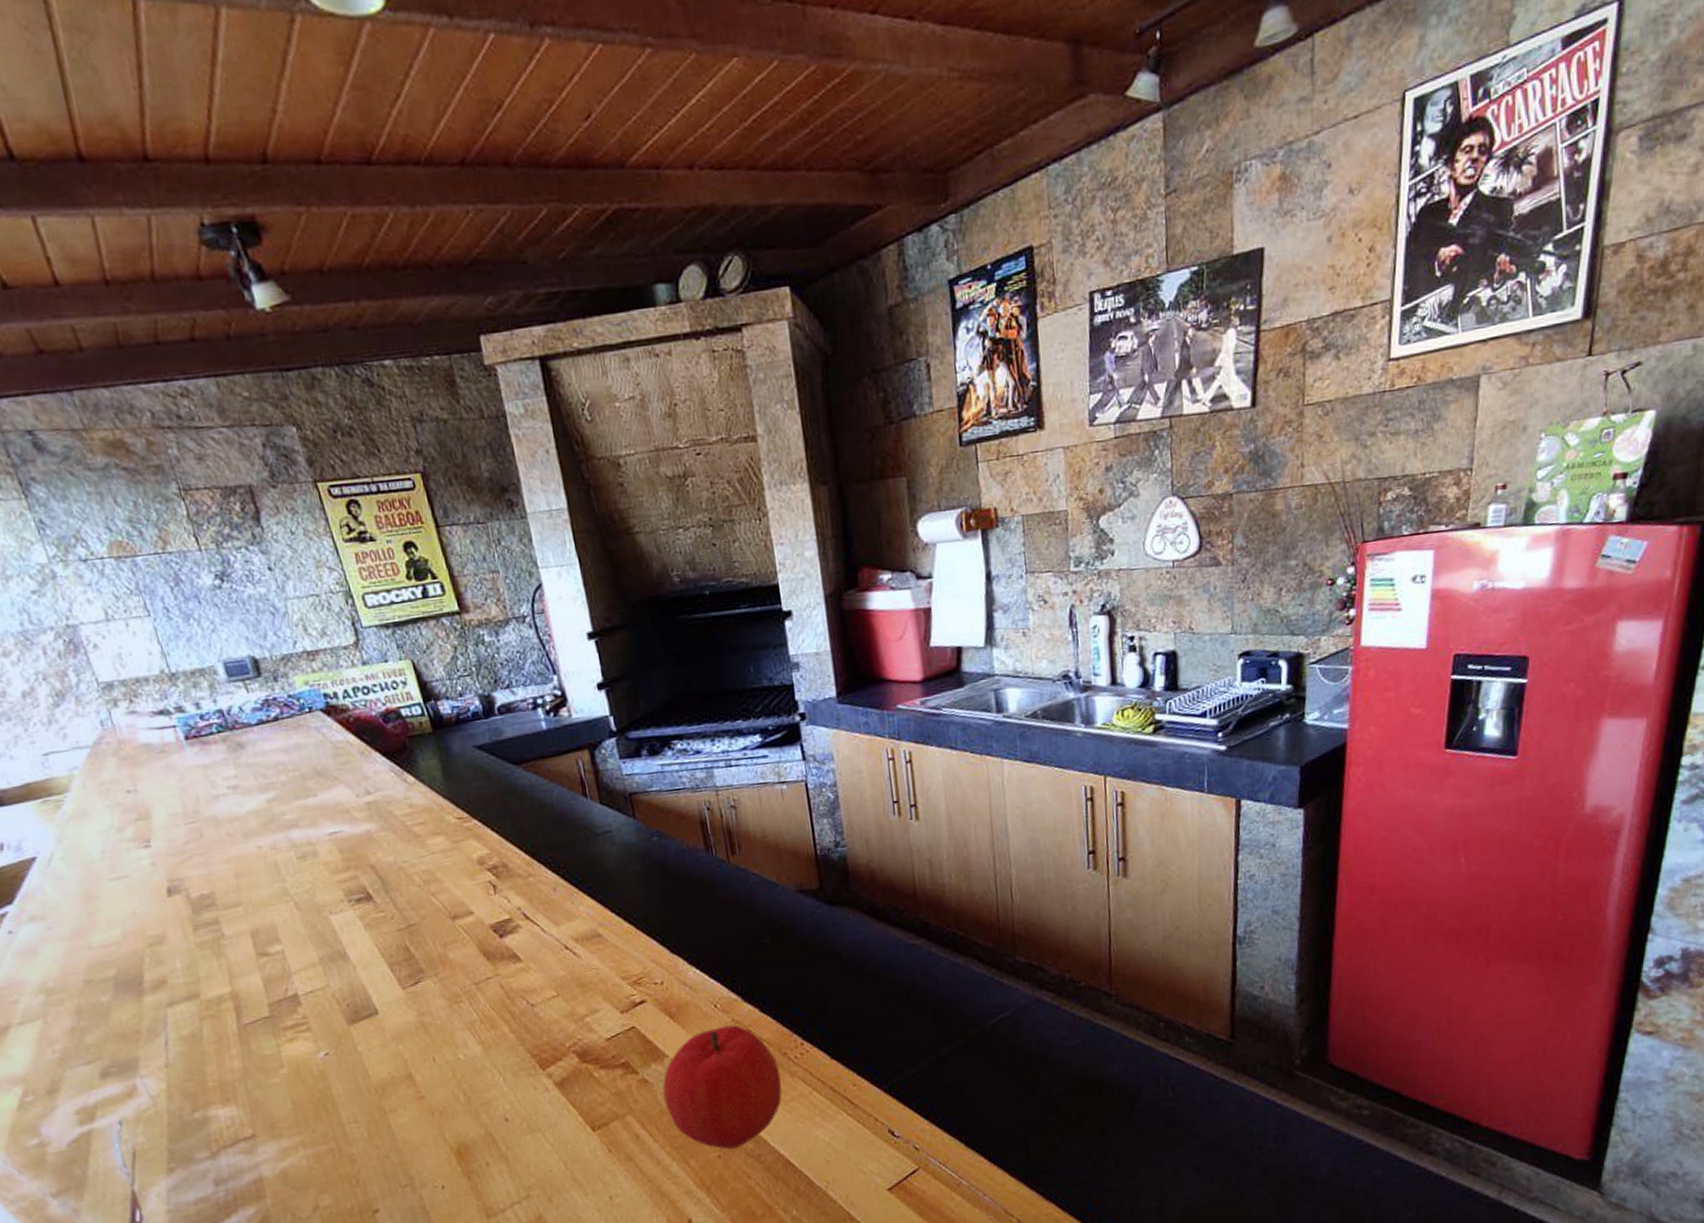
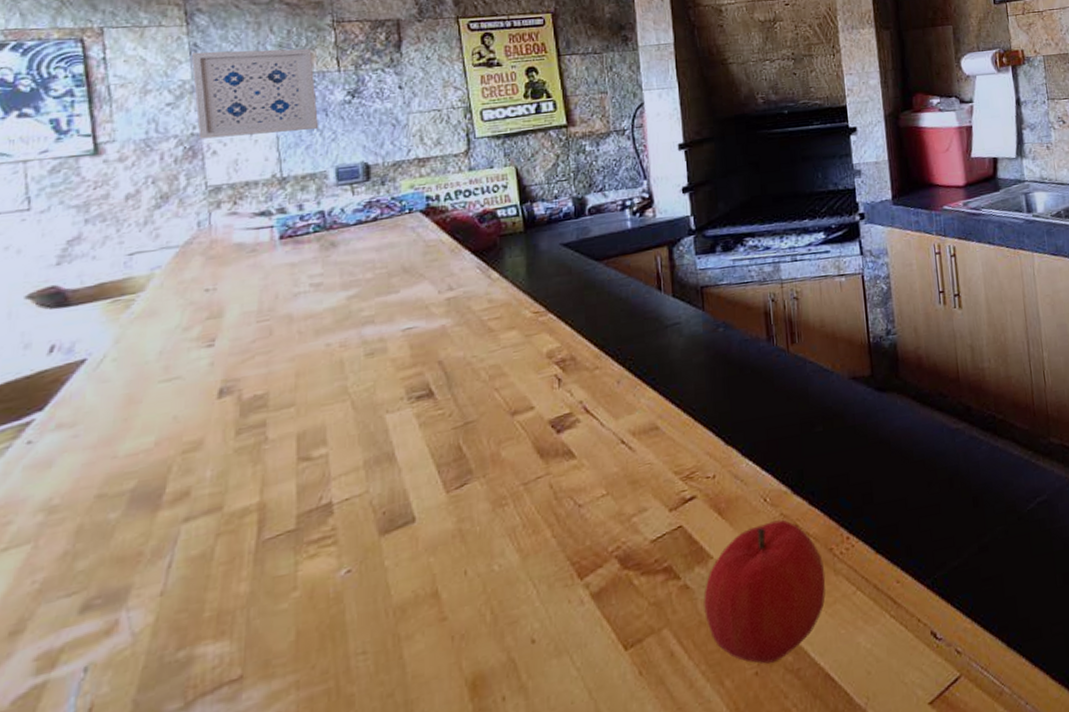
wall art: none [40,523,195,631] -> present [191,48,319,139]

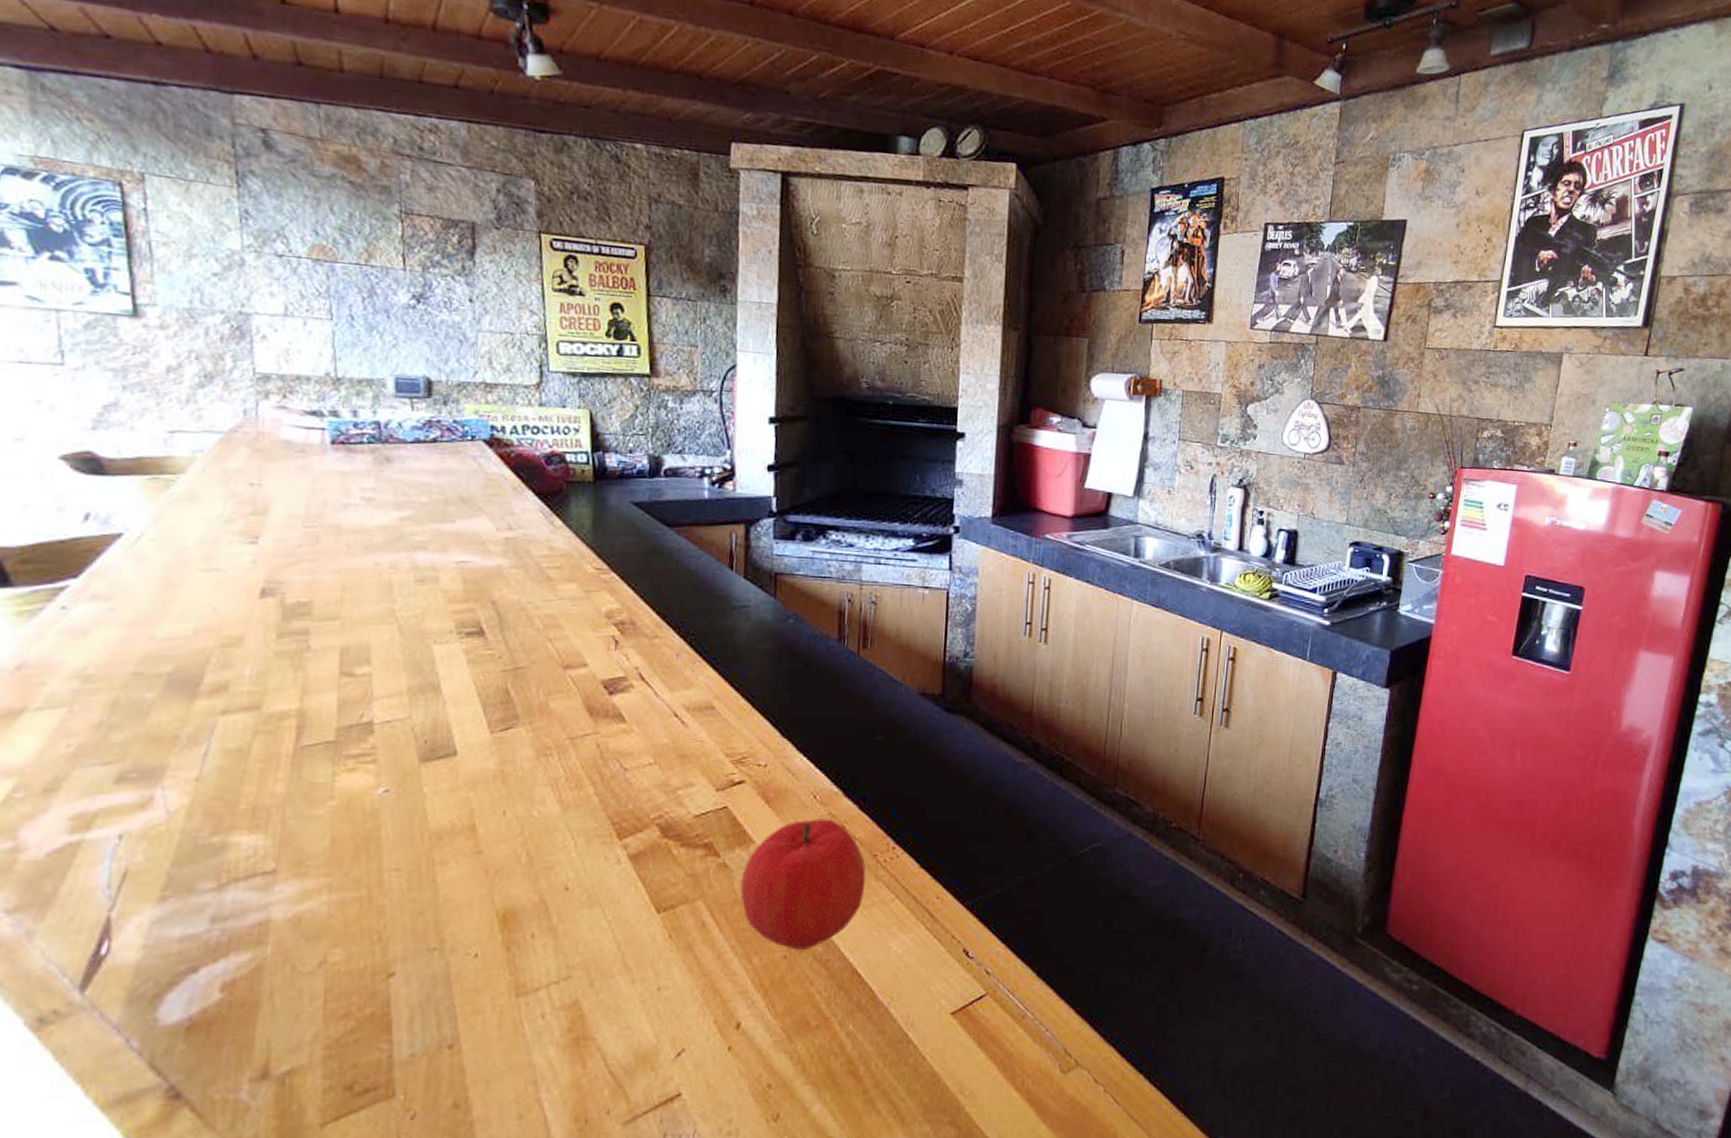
wall art: present [191,48,319,139] -> none [241,220,380,331]

